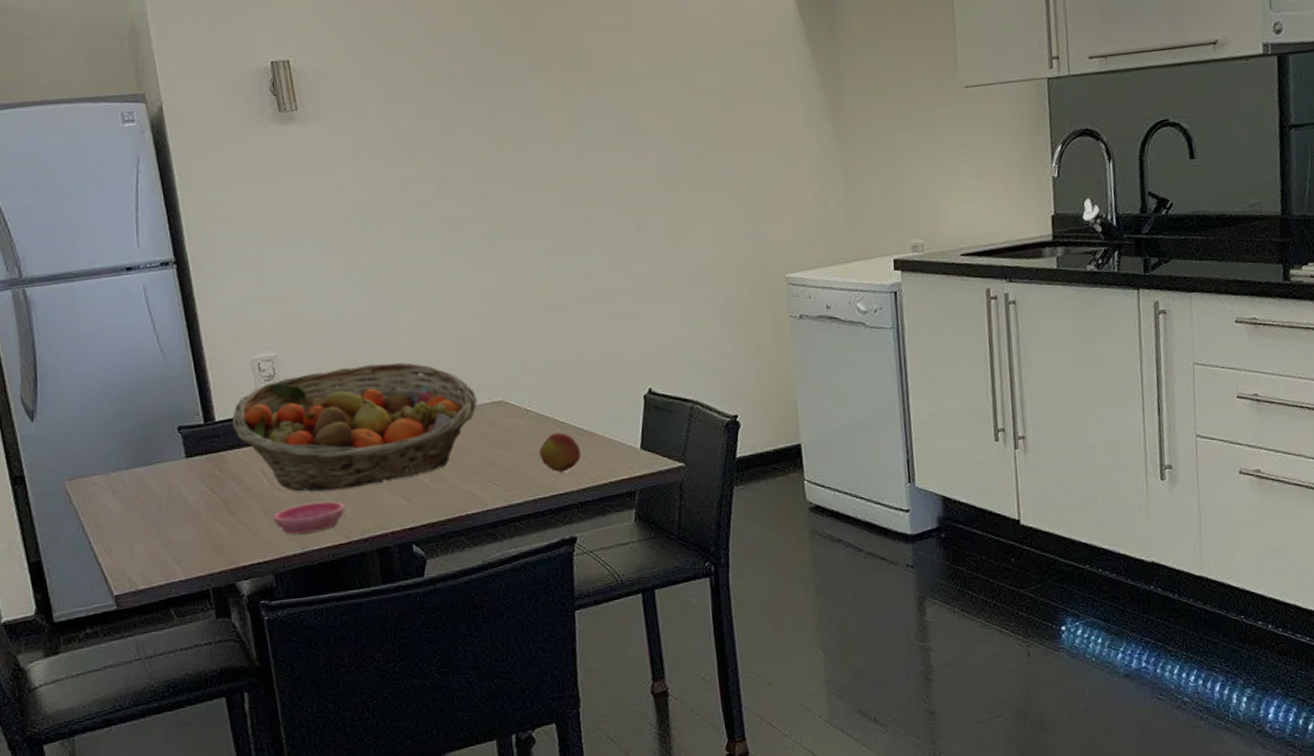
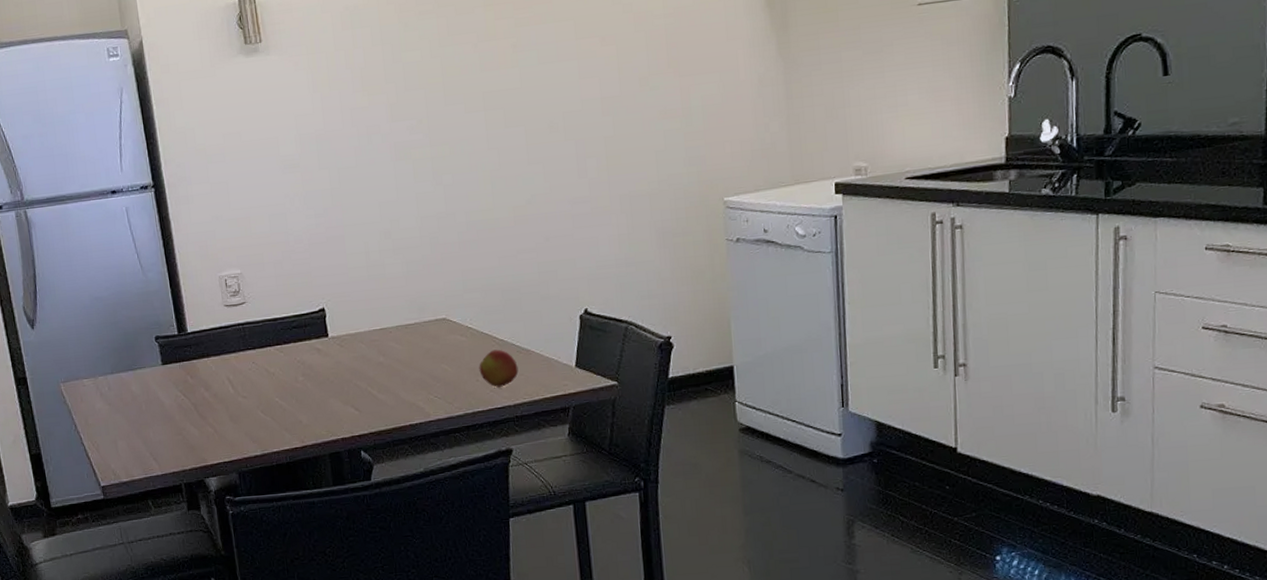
fruit basket: present [232,362,477,492] -> none [202,280,422,399]
saucer: present [273,501,345,534] -> none [237,408,301,437]

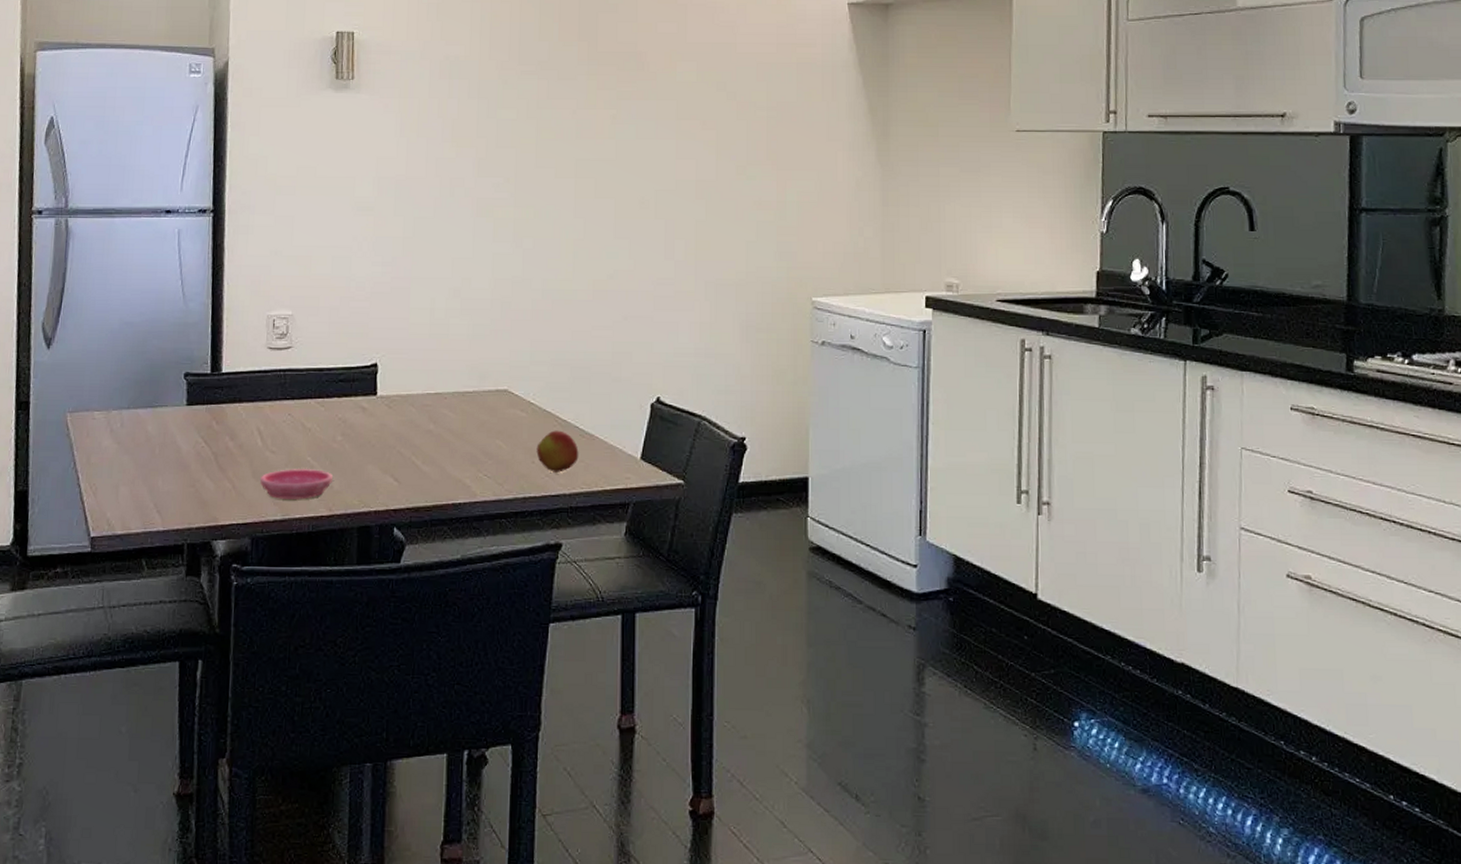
saucer: none [237,408,301,437] -> present [260,469,332,499]

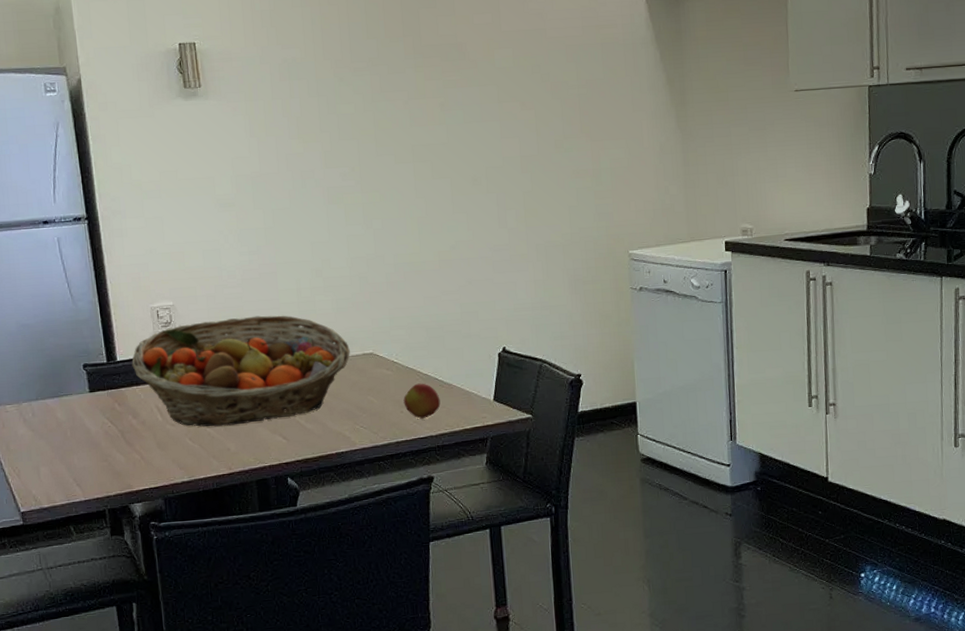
fruit basket: none [237,335,482,459] -> present [131,315,350,427]
saucer: present [260,469,332,499] -> none [165,436,229,464]

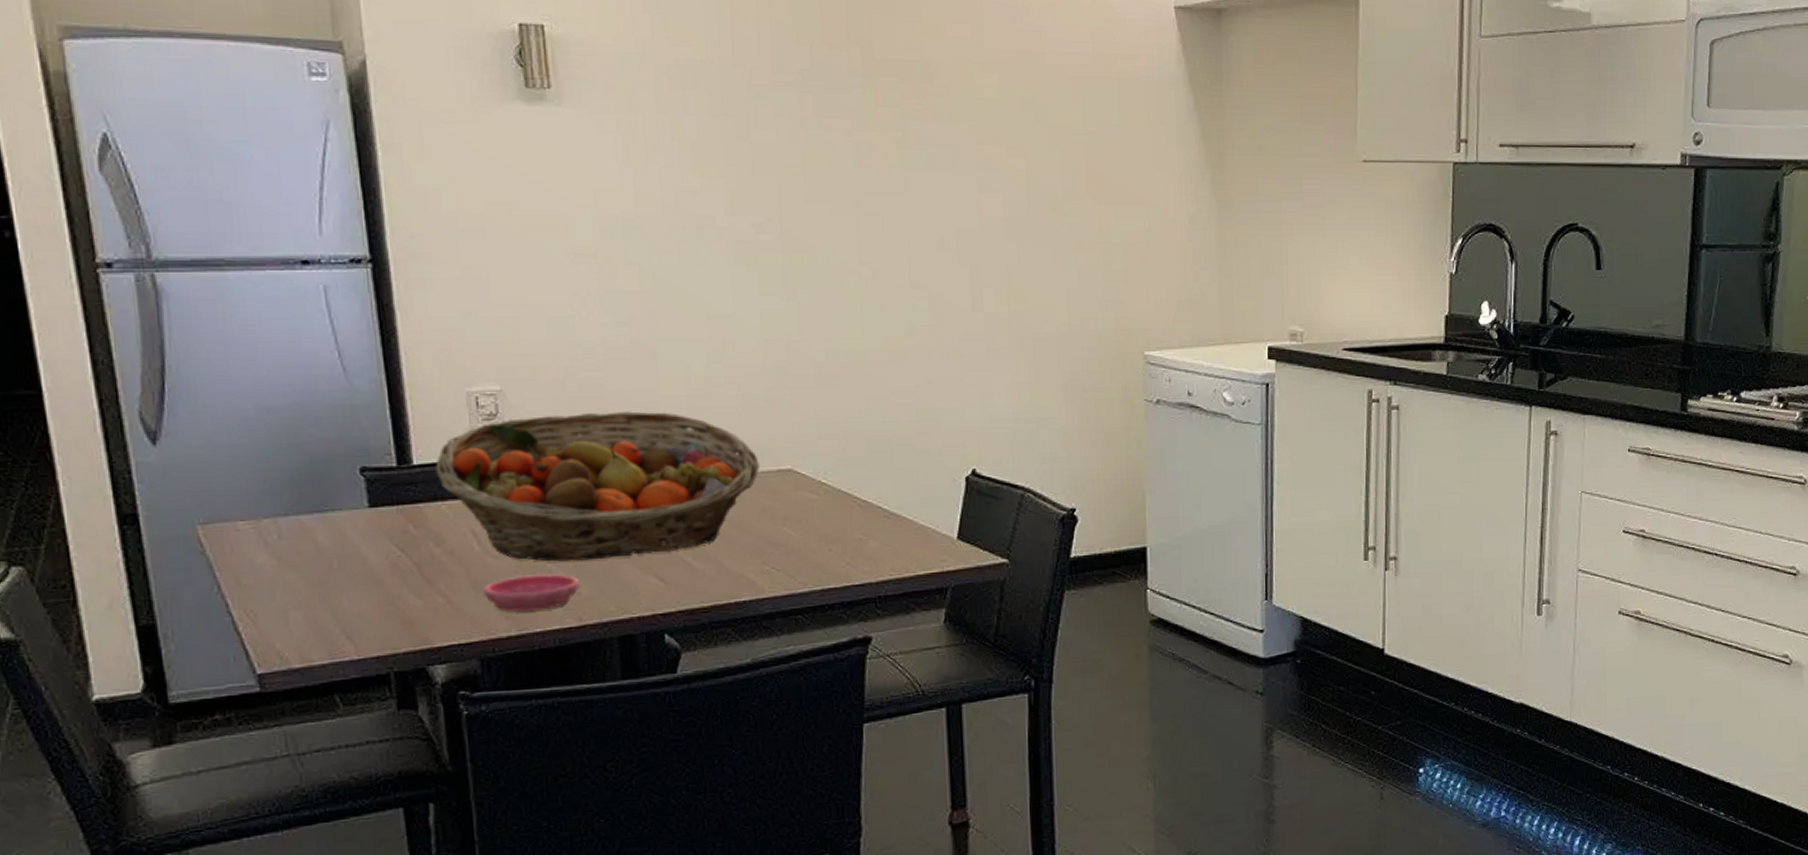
saucer: none [165,436,229,464] -> present [483,574,579,612]
apple: present [403,383,441,419] -> none [833,512,885,560]

